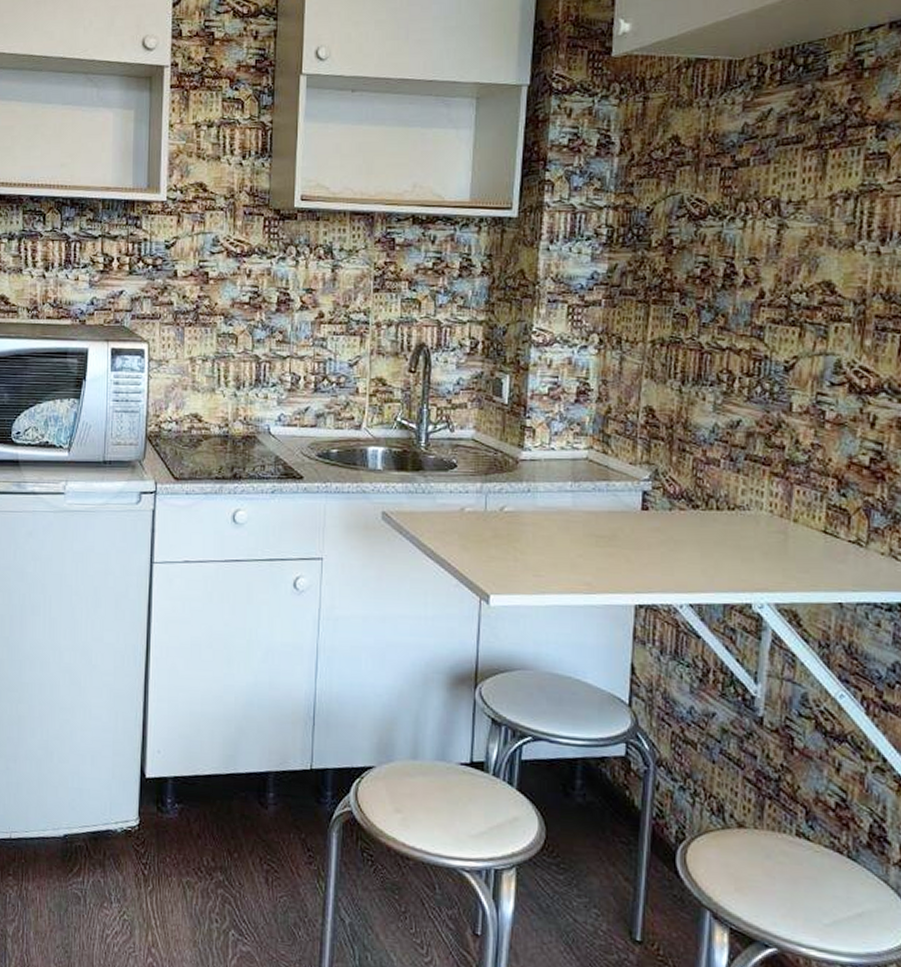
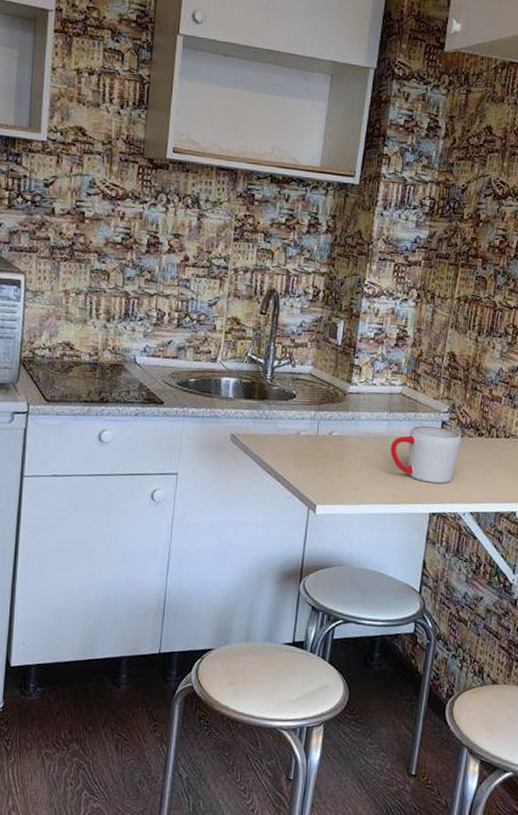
mug: none [578,497,670,568] -> present [390,426,461,483]

